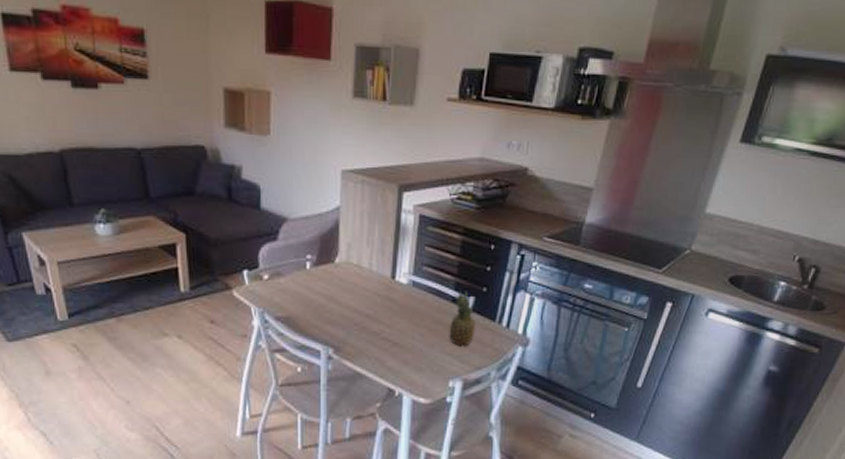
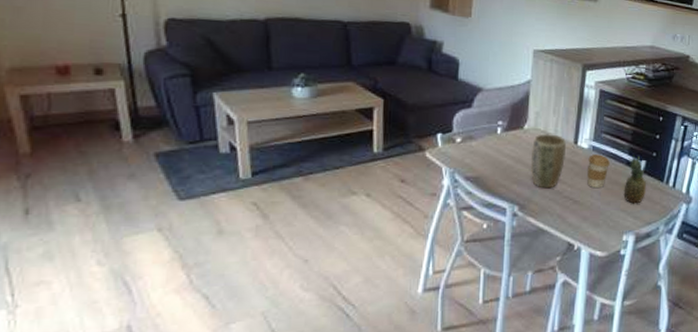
plant pot: none [345,268,383,329] -> present [531,134,567,189]
coffee cup: none [408,290,433,329] -> present [587,154,610,189]

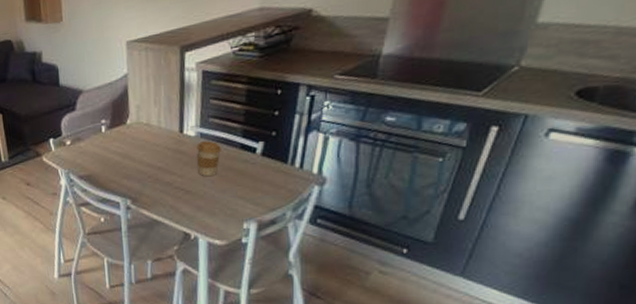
plant pot: present [531,134,567,189] -> none [137,125,172,181]
fruit: present [623,155,647,204] -> none [240,137,267,190]

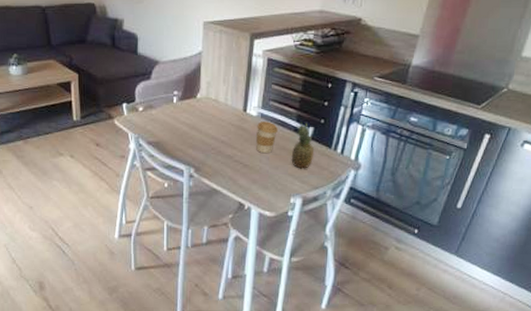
fruit: none [240,137,267,190] -> present [291,122,314,169]

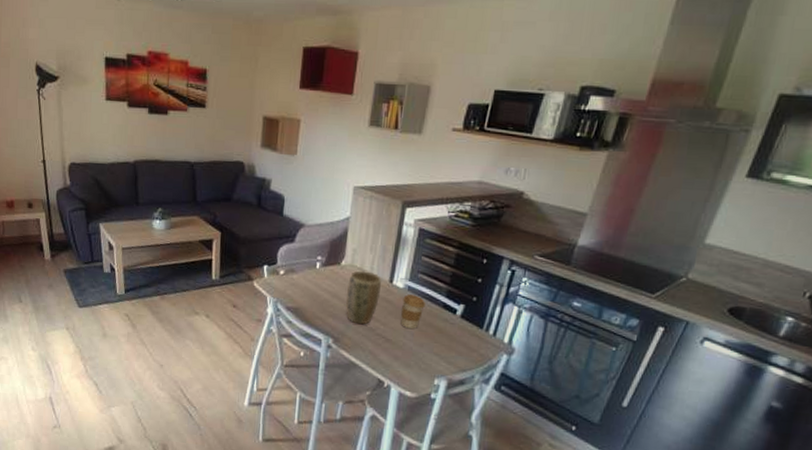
plant pot: none [204,102,237,153] -> present [346,270,382,325]
fruit: present [291,122,314,169] -> none [438,298,464,349]

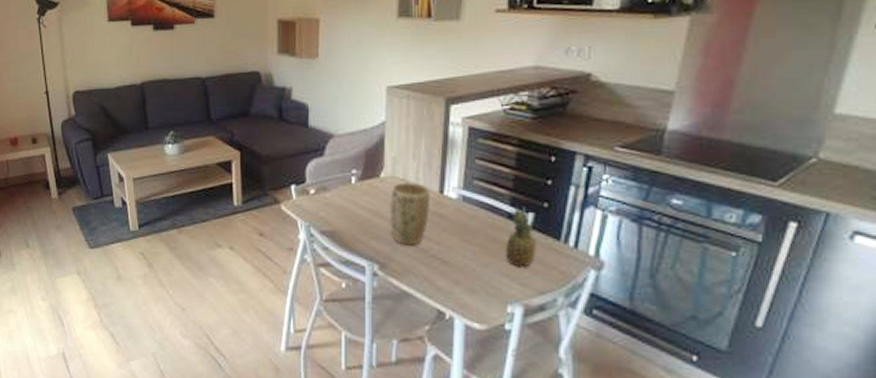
coffee cup: present [400,294,425,330] -> none [458,206,485,247]
fruit: none [438,298,464,349] -> present [505,206,537,268]

